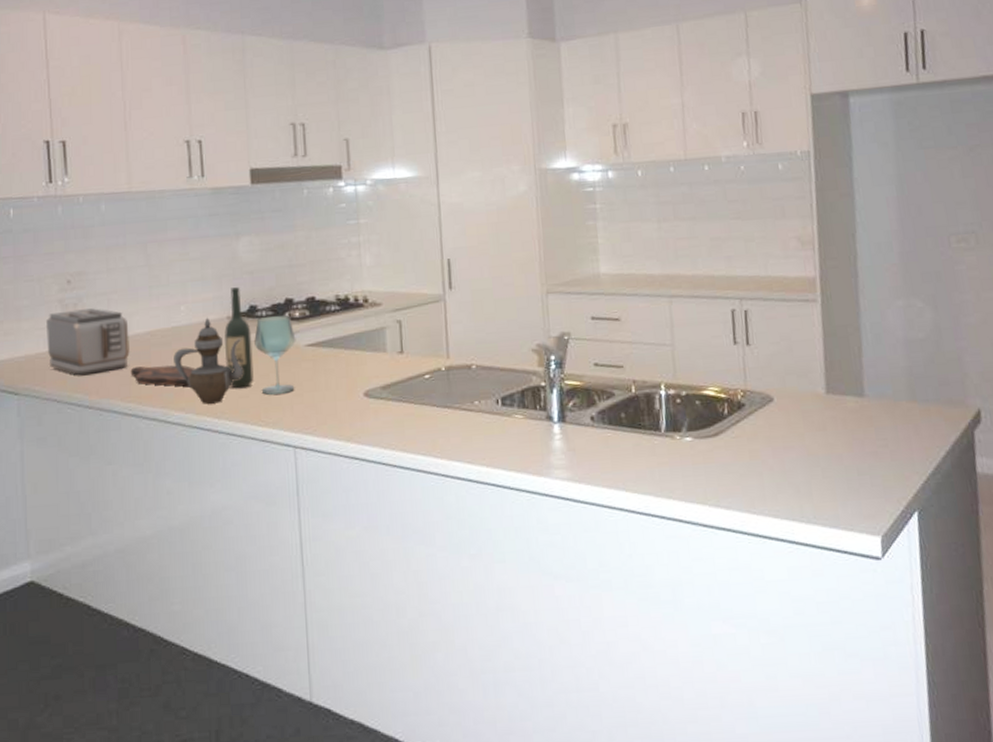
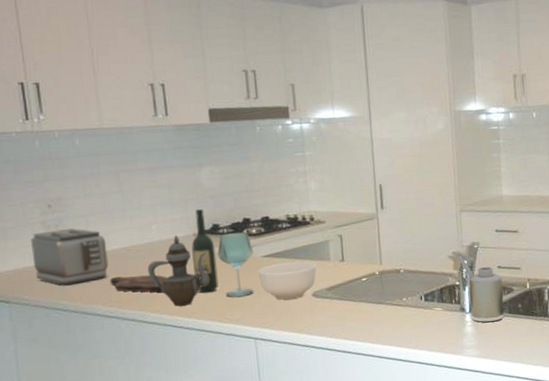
bowl: none [300,352,371,400] -> present [258,261,317,300]
soap dispenser: none [541,347,603,436] -> present [456,254,504,323]

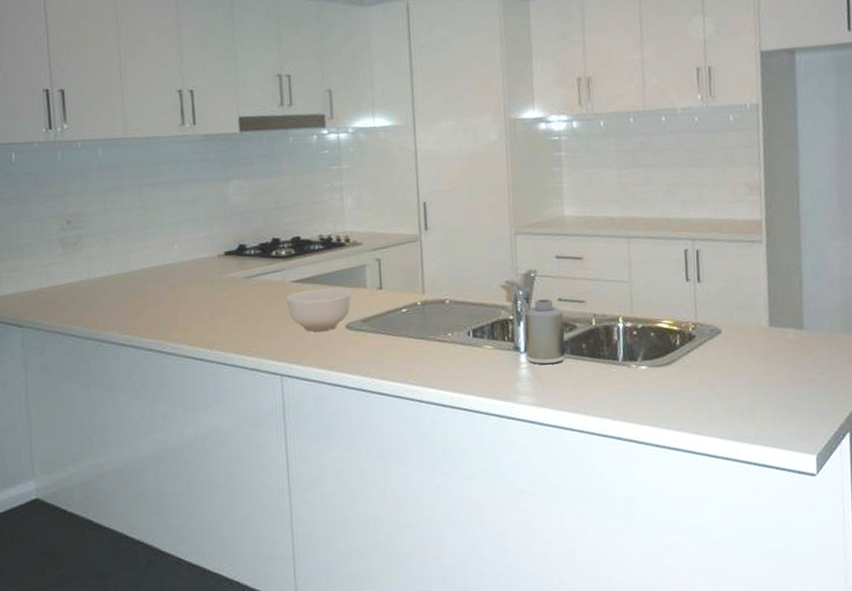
toaster: present [31,228,109,286] -> none [48,247,127,310]
cutting board: present [110,275,168,293] -> none [127,300,189,320]
teapot: present [148,234,209,306] -> none [168,255,233,336]
wine bottle: present [191,209,219,292] -> none [215,227,243,321]
wine glass: present [218,232,254,297] -> none [243,254,283,327]

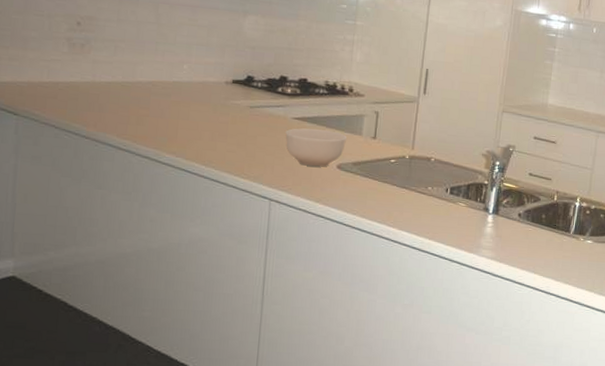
soap dispenser: present [510,284,566,365] -> none [490,154,532,228]

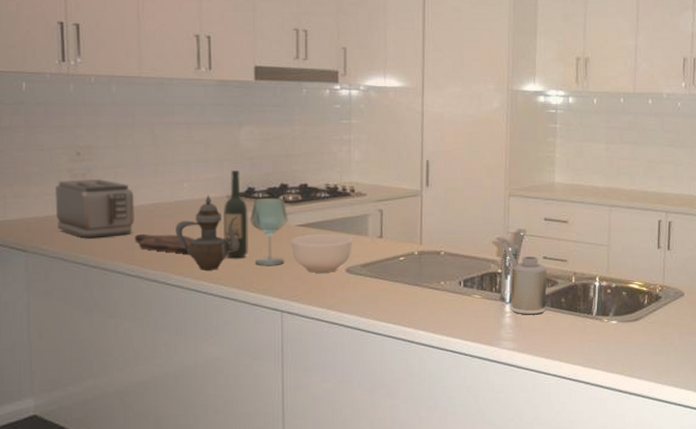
toaster: none [50,48,133,109] -> present [55,179,135,239]
cutting board: none [129,110,190,134] -> present [134,234,195,254]
teapot: none [171,79,236,153] -> present [175,195,238,270]
wine bottle: none [218,57,246,144] -> present [222,170,248,258]
wine glass: none [247,88,285,155] -> present [251,198,288,266]
soap dispenser: none [490,154,532,228] -> present [501,241,548,315]

